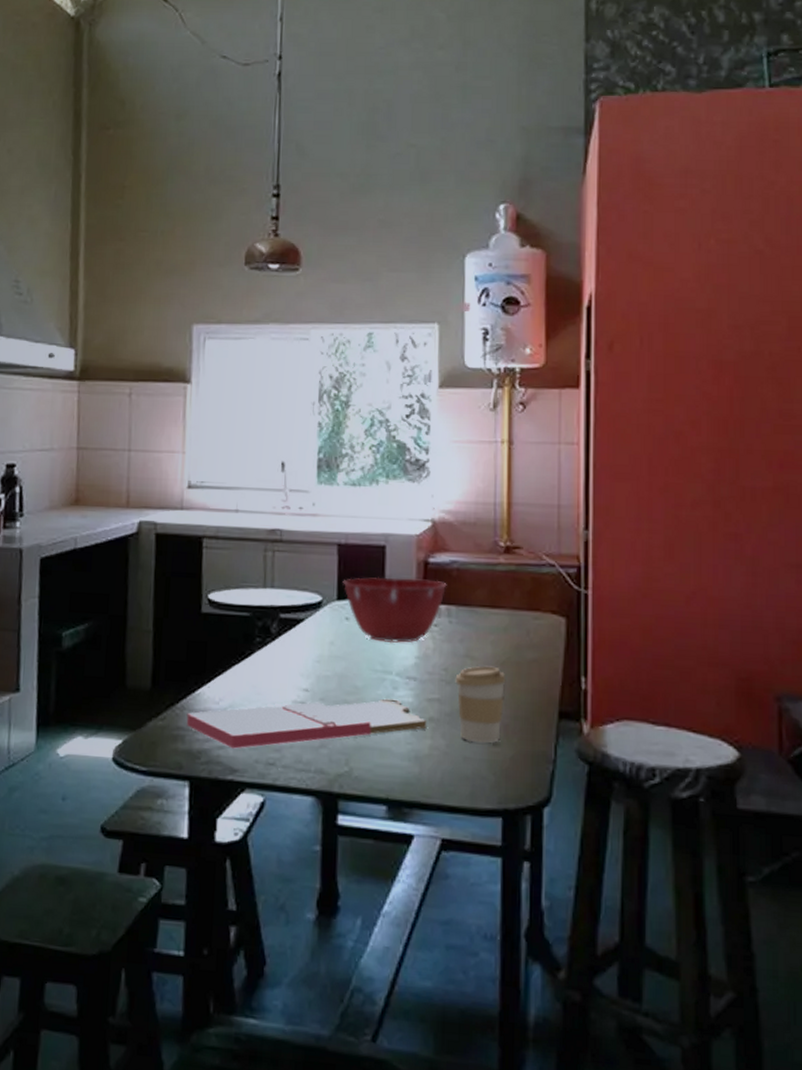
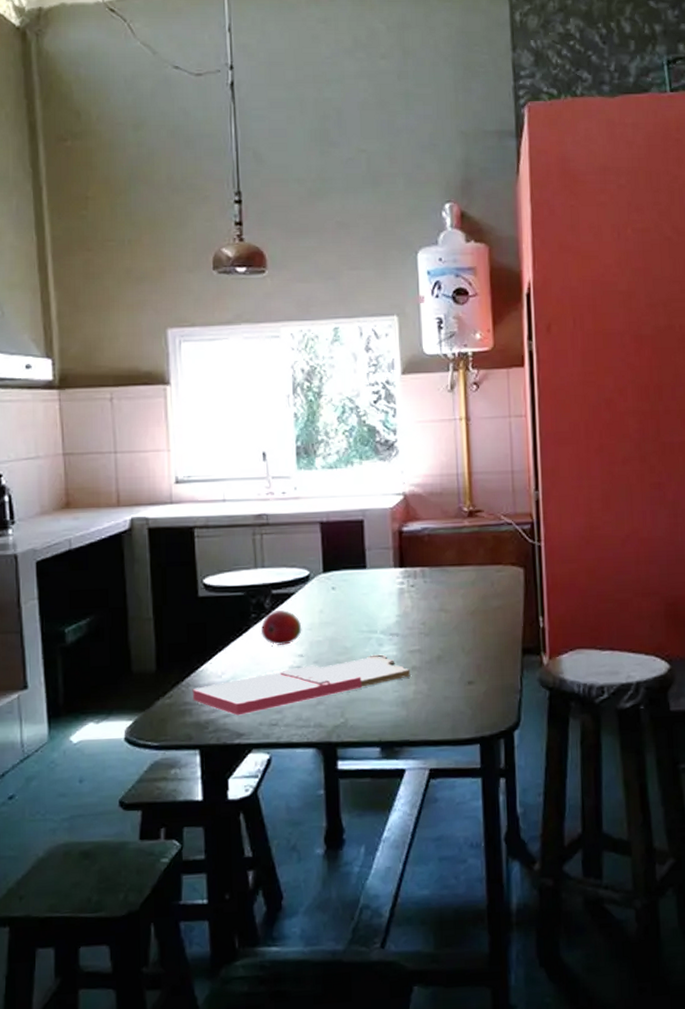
fruit: none [264,637,310,676] -> present [260,610,302,645]
mixing bowl: present [342,577,447,644] -> none [327,546,420,606]
coffee cup: present [455,665,506,743] -> none [432,616,476,683]

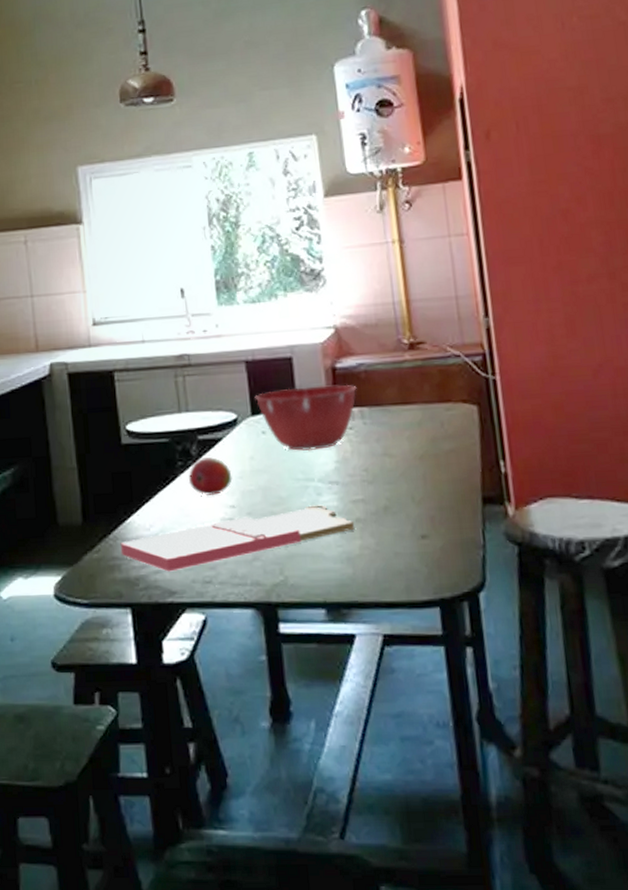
mixing bowl: none [327,546,420,606] -> present [255,384,357,452]

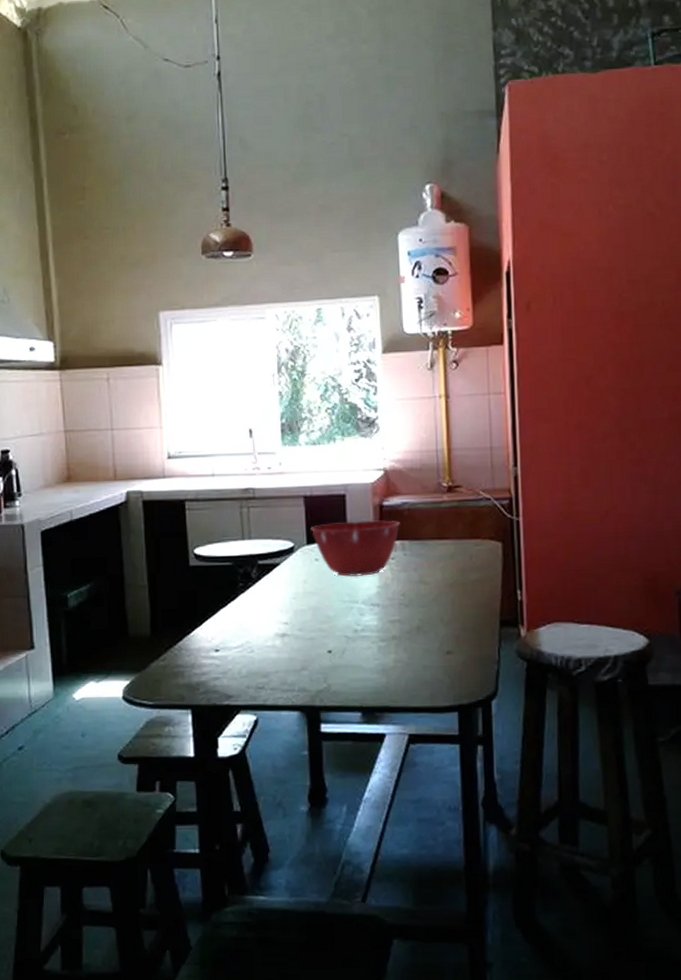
cutting board: present [120,505,355,572] -> none [184,623,391,679]
fruit: present [188,457,232,495] -> none [248,580,287,613]

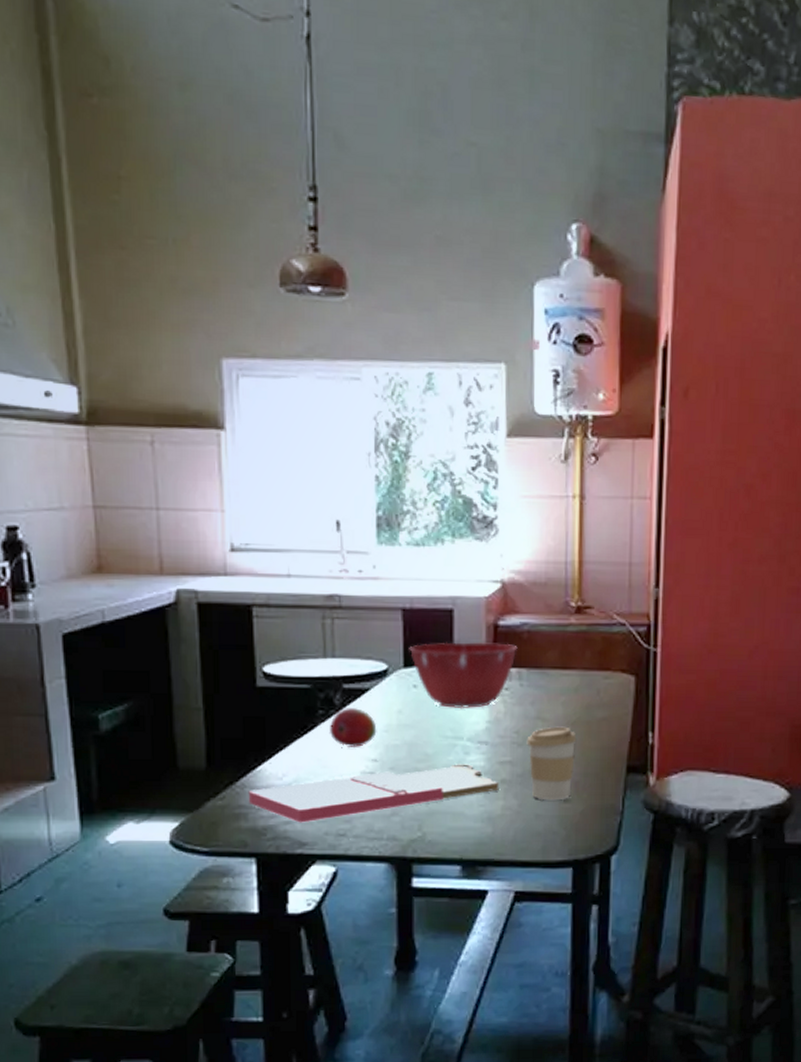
cutting board: none [184,623,391,679] -> present [248,764,499,823]
fruit: none [248,580,287,613] -> present [329,708,377,747]
coffee cup: none [412,588,455,653] -> present [527,726,577,801]

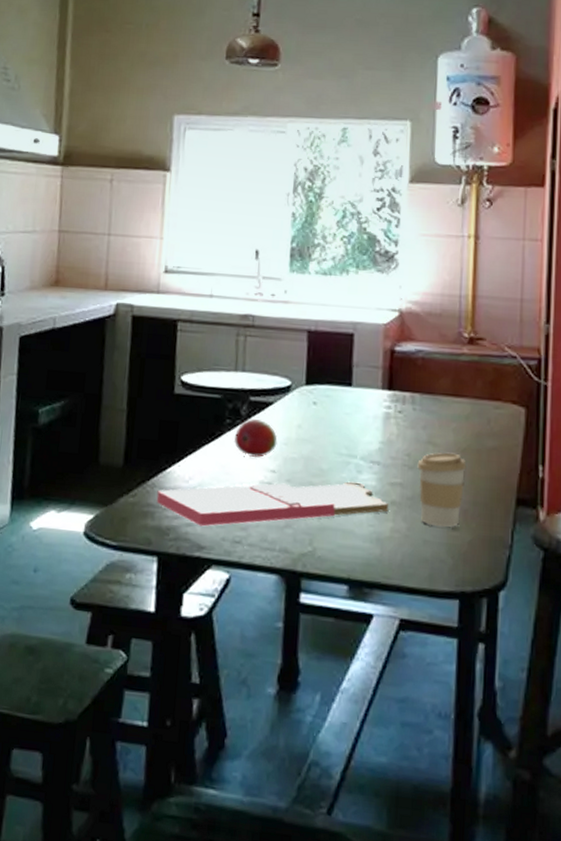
mixing bowl: present [409,642,518,709] -> none [311,363,412,429]

